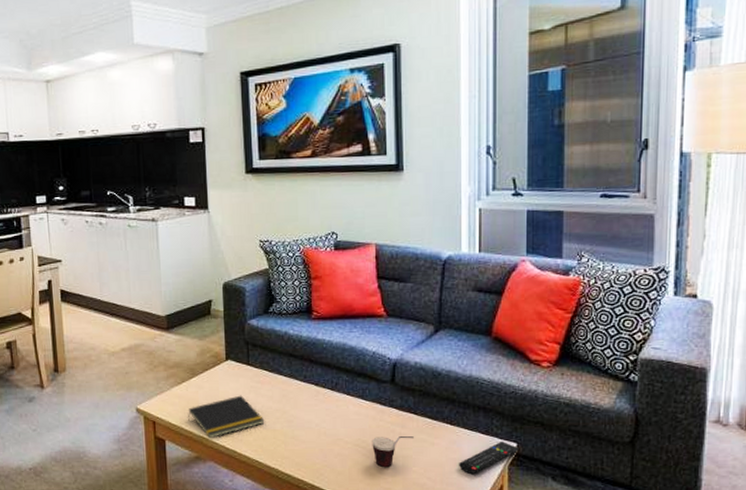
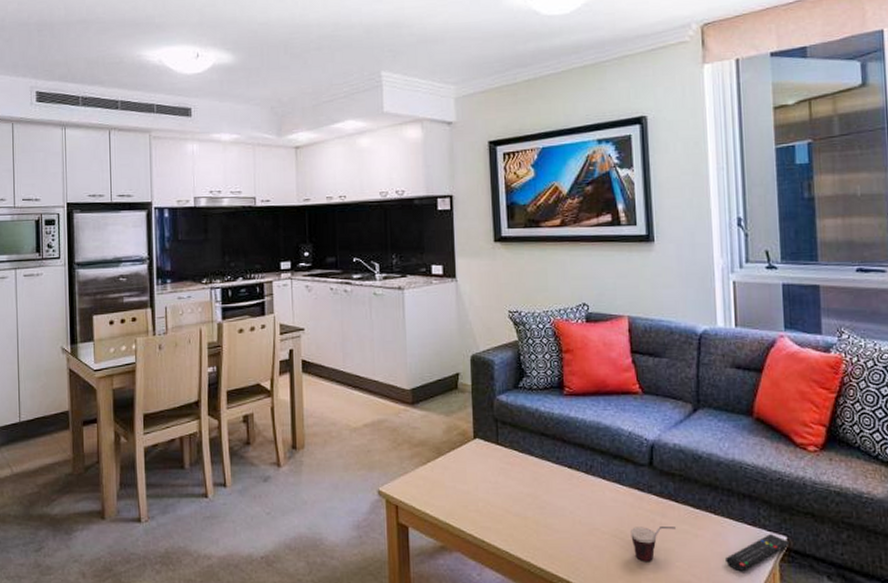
notepad: present [188,395,265,439] -> none [433,477,515,526]

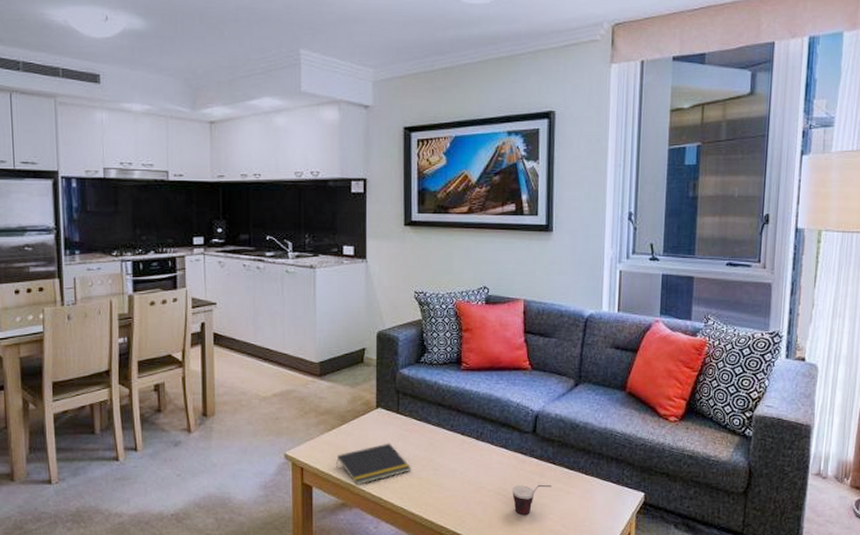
notepad: none [433,477,515,526] -> present [336,443,411,486]
remote control: present [726,534,789,570] -> none [592,491,646,521]

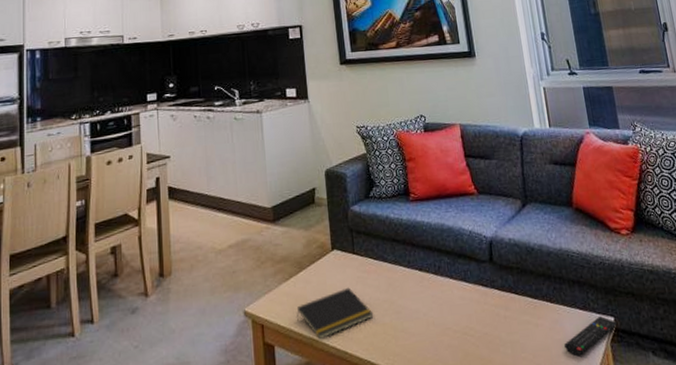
cup: present [512,485,551,514] -> none [479,318,518,356]
remote control: none [592,491,646,521] -> present [564,316,617,356]

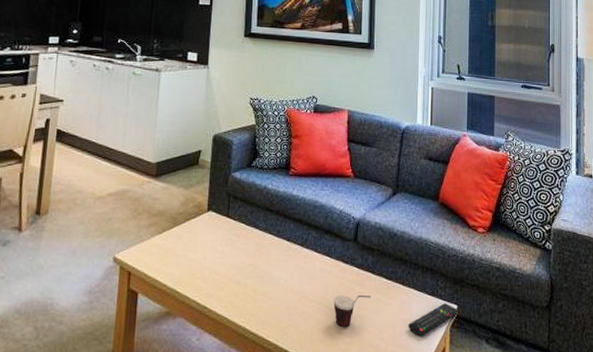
notepad: present [297,287,374,340] -> none [164,247,238,293]
cup: none [479,318,518,356] -> present [333,295,371,327]

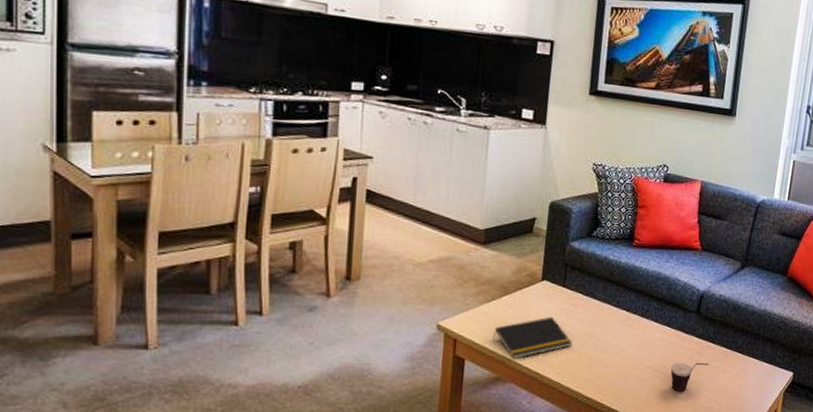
notepad: none [164,247,238,293] -> present [493,316,573,360]
remote control: present [409,303,459,335] -> none [743,371,794,399]

